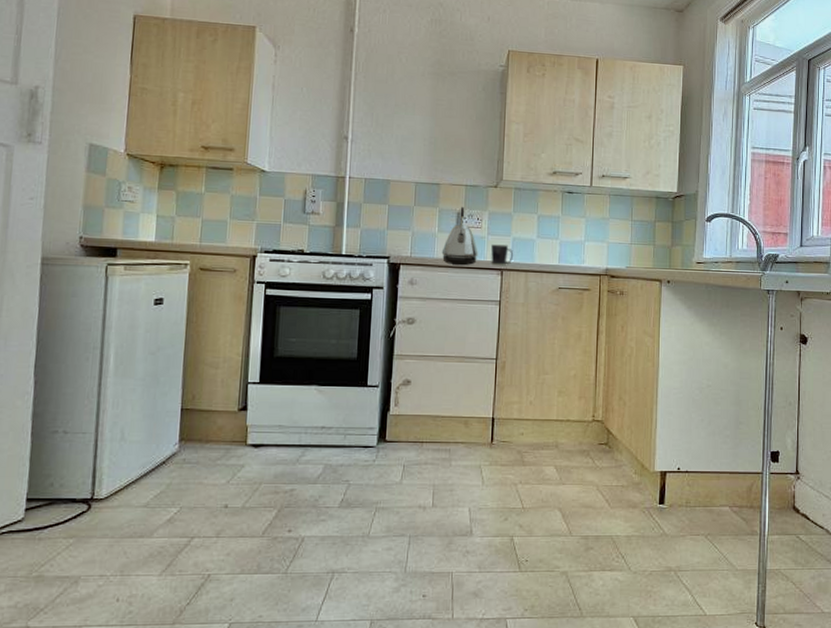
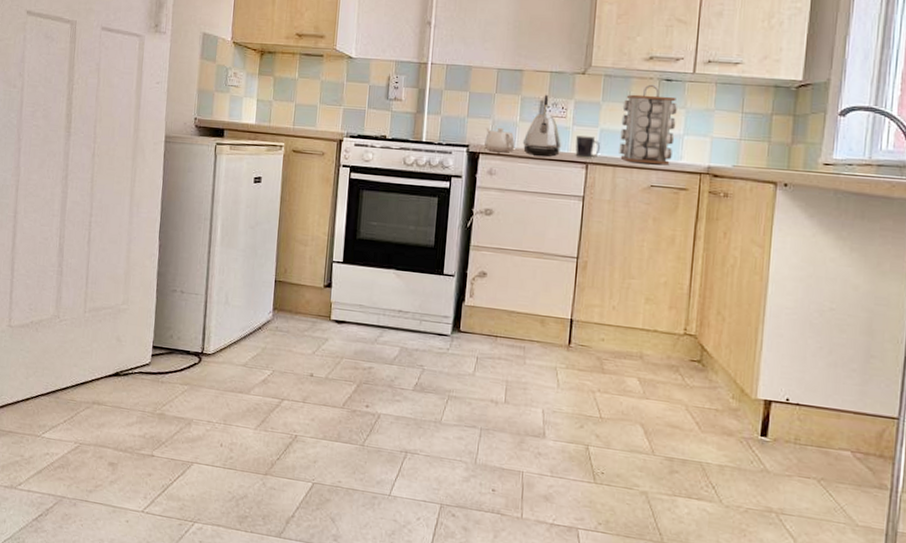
teapot: none [405,238,434,263] -> present [484,127,515,153]
spice rack: none [530,196,578,270] -> present [619,84,677,166]

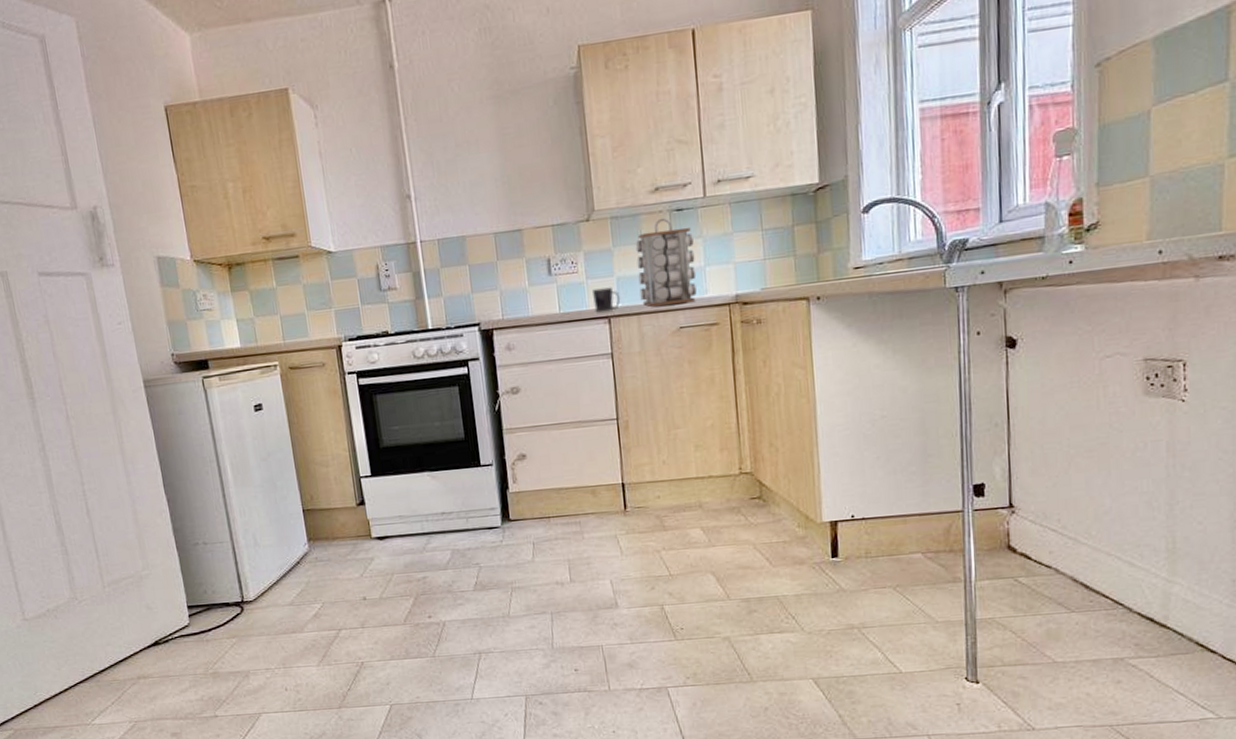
teapot: present [484,127,515,153] -> none [494,296,529,326]
kettle: present [522,94,562,157] -> none [536,251,579,321]

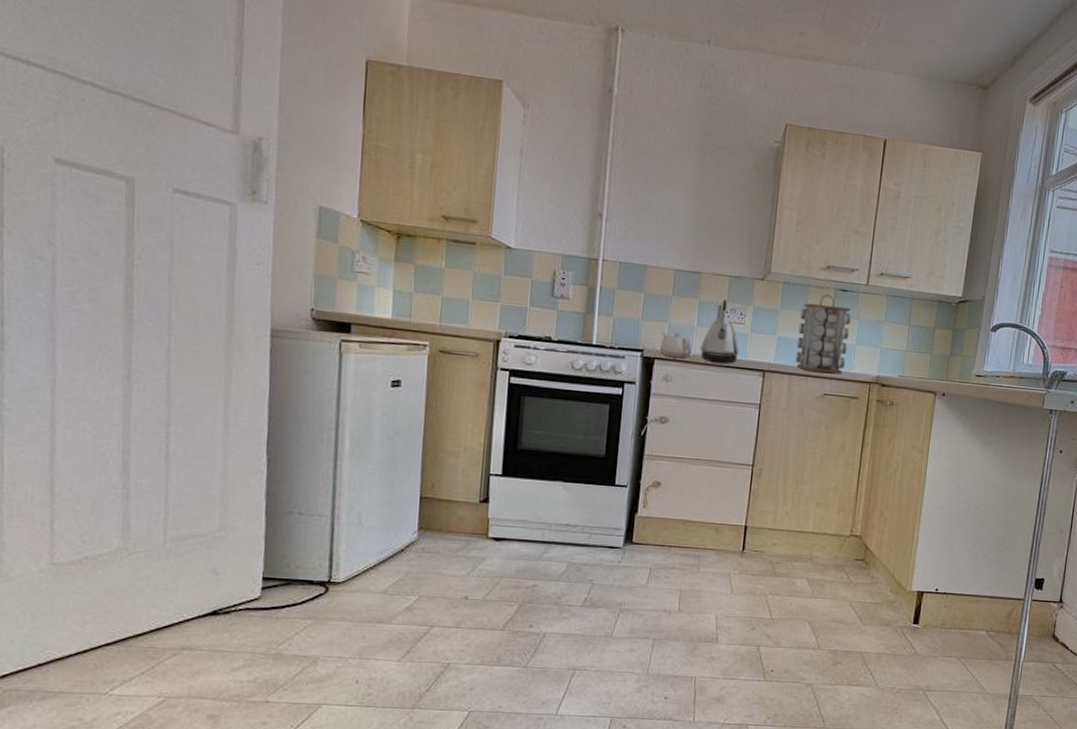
teapot: none [494,296,529,326] -> present [660,331,692,359]
kettle: none [536,251,579,321] -> present [700,299,740,364]
mug: present [591,287,621,314] -> none [752,343,778,367]

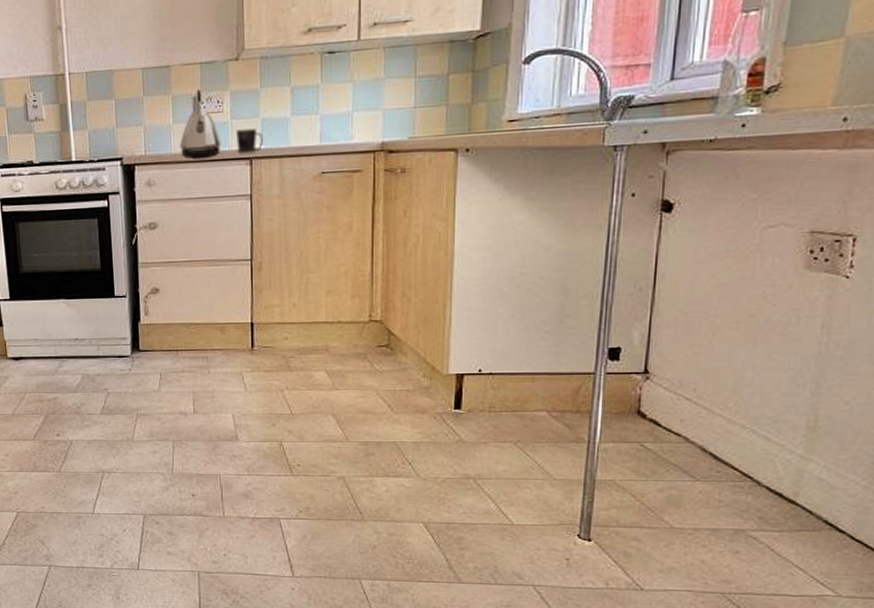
teapot: present [660,331,692,359] -> none [138,133,171,162]
mug: none [752,343,778,367] -> present [235,128,264,155]
spice rack: present [795,293,851,375] -> none [283,60,343,152]

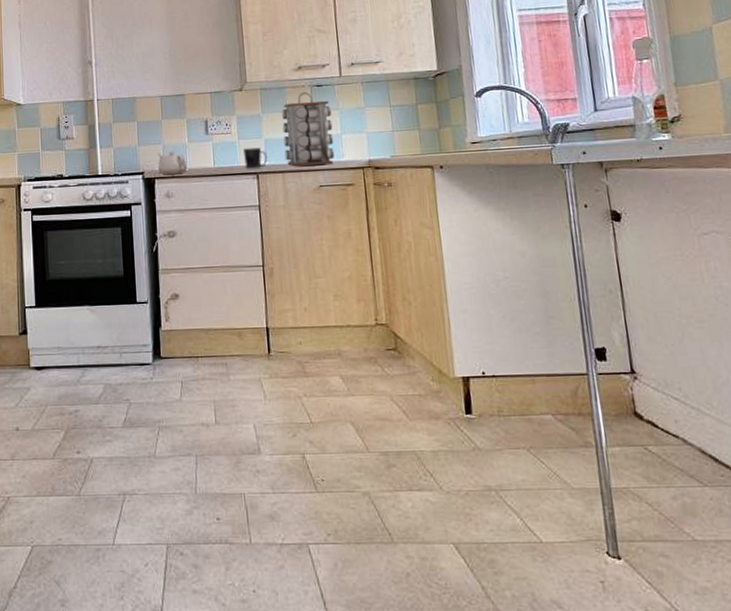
teapot: none [138,133,171,162] -> present [157,151,187,176]
kettle: present [179,89,222,159] -> none [194,114,232,173]
spice rack: none [283,60,343,152] -> present [281,91,334,168]

